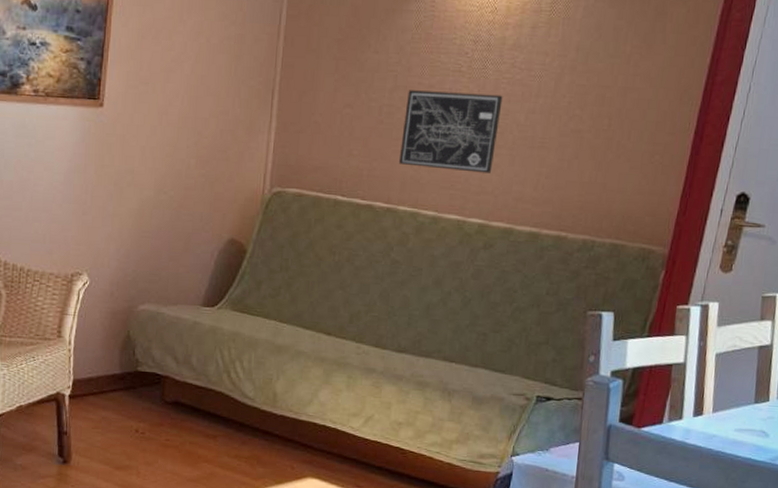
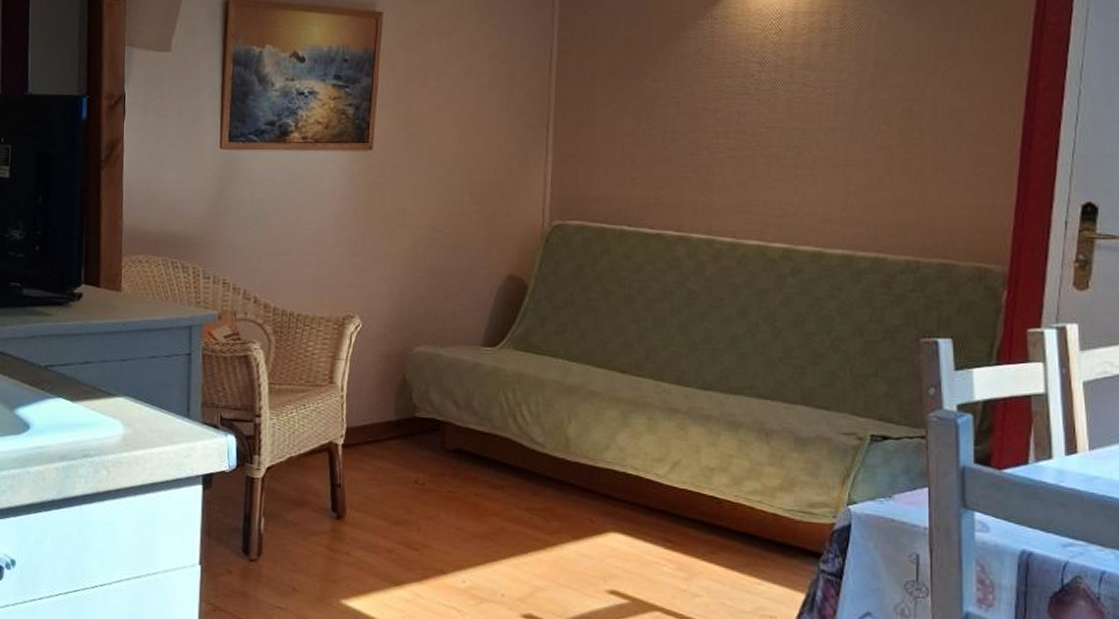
wall art: present [398,90,503,173] -> none [687,115,797,195]

